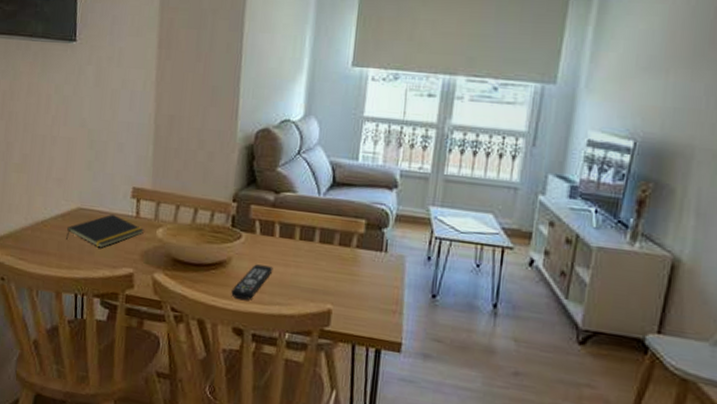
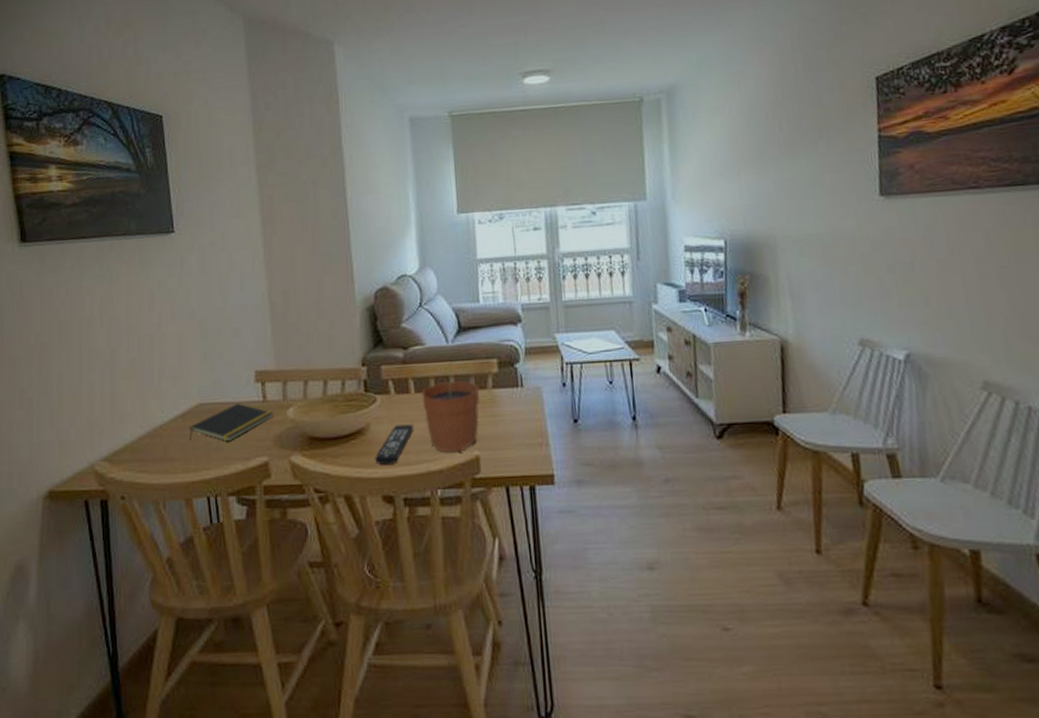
plant pot: none [285,214,343,302] -> present [422,361,480,453]

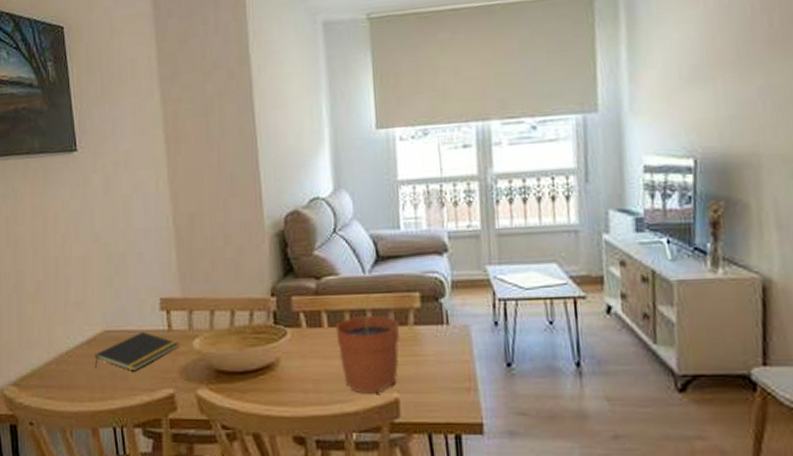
remote control: present [375,424,414,466] -> none [285,361,327,404]

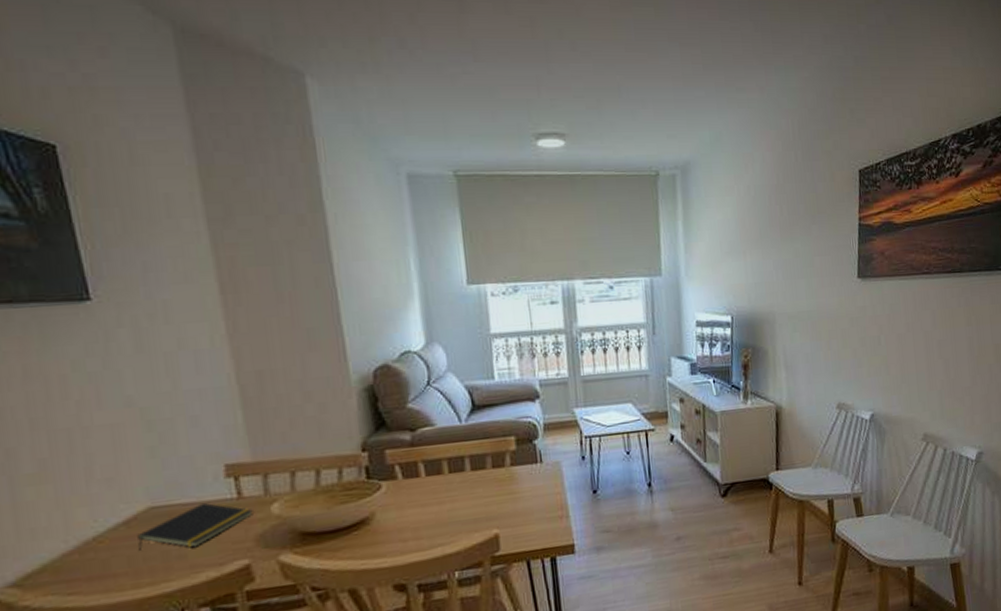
plant pot: present [335,294,400,394] -> none [433,441,497,534]

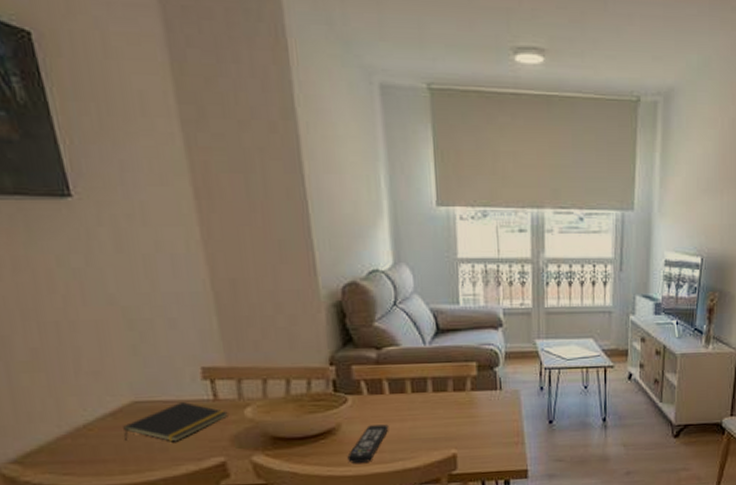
remote control: none [382,508,426,554] -> present [347,424,389,464]

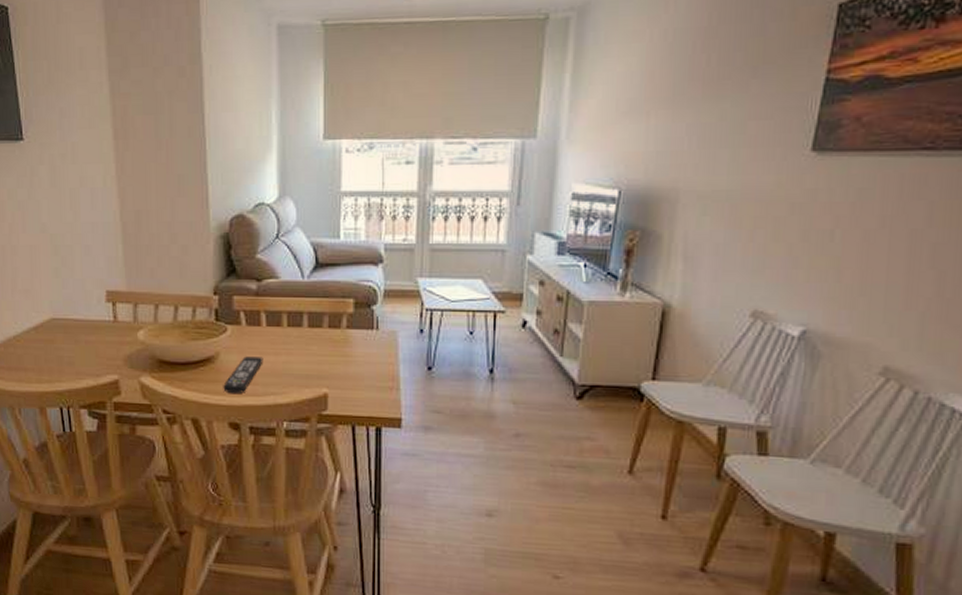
notepad: present [123,402,228,442] -> none [42,322,124,358]

